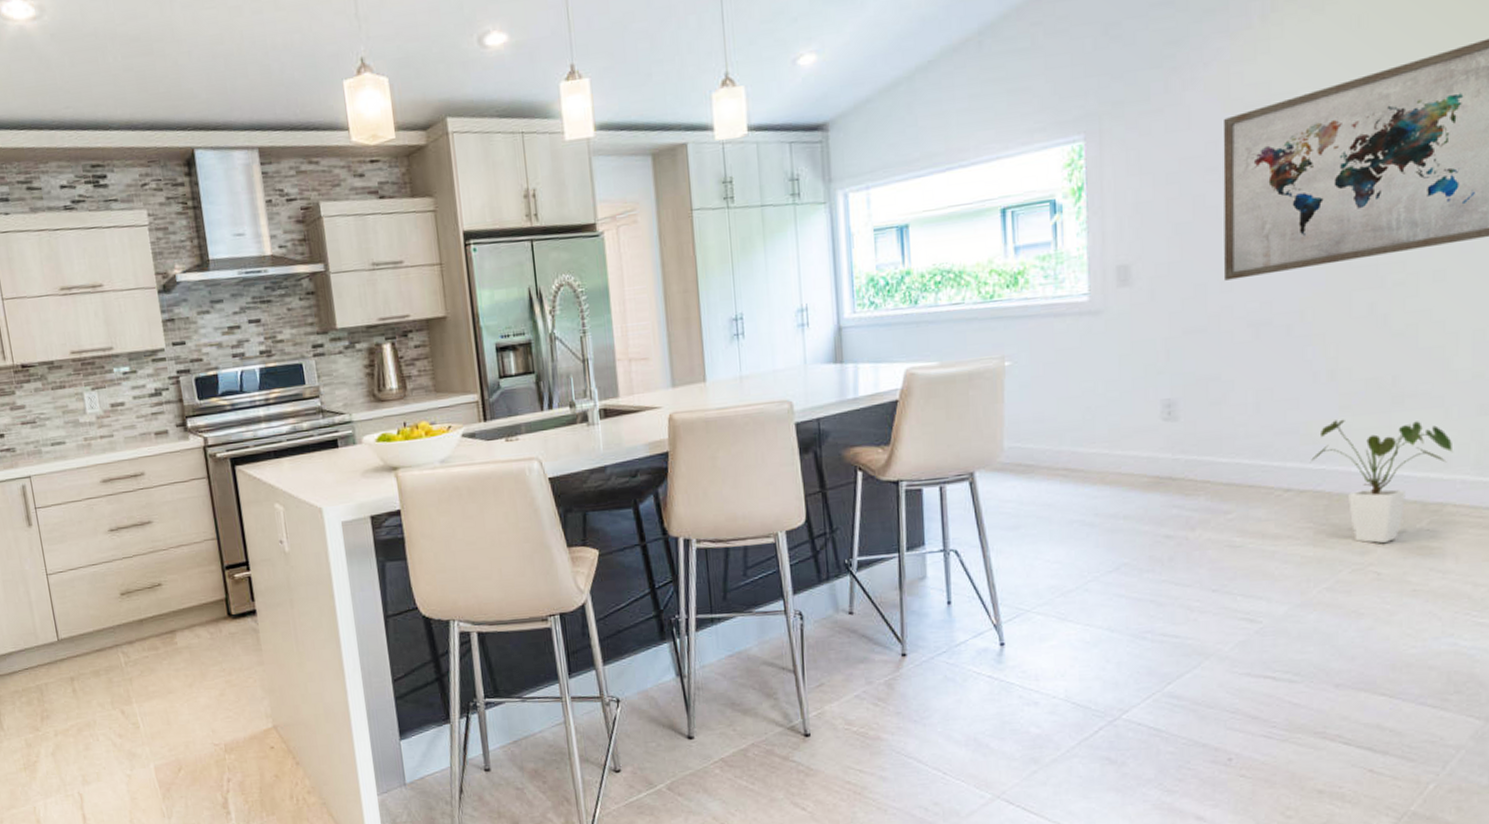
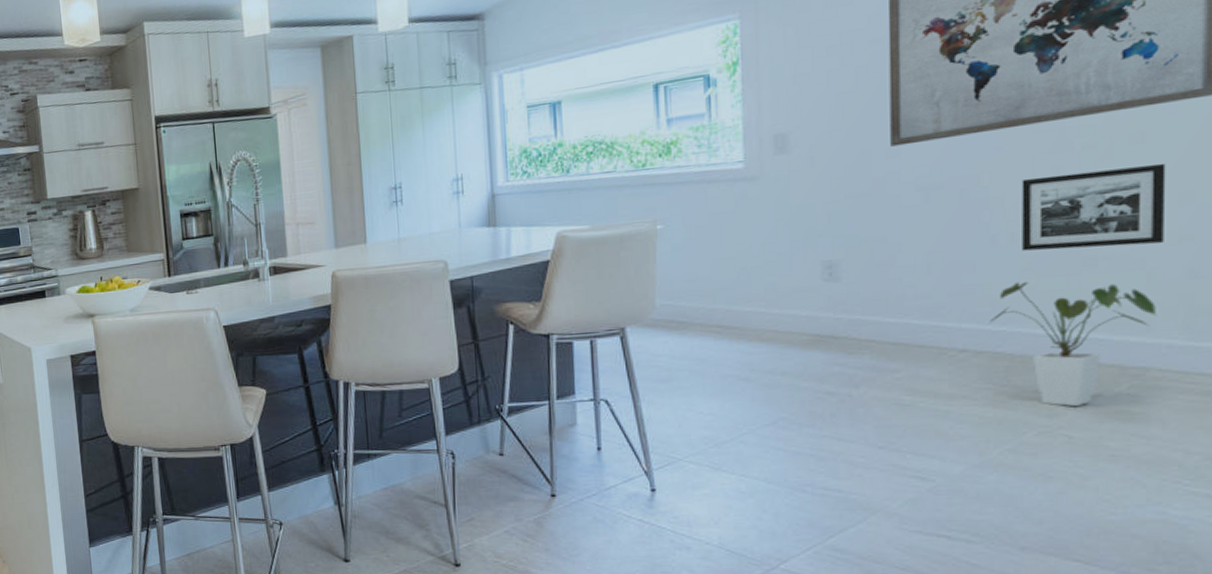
picture frame: none [1340,300,1463,389] -> present [1021,163,1166,251]

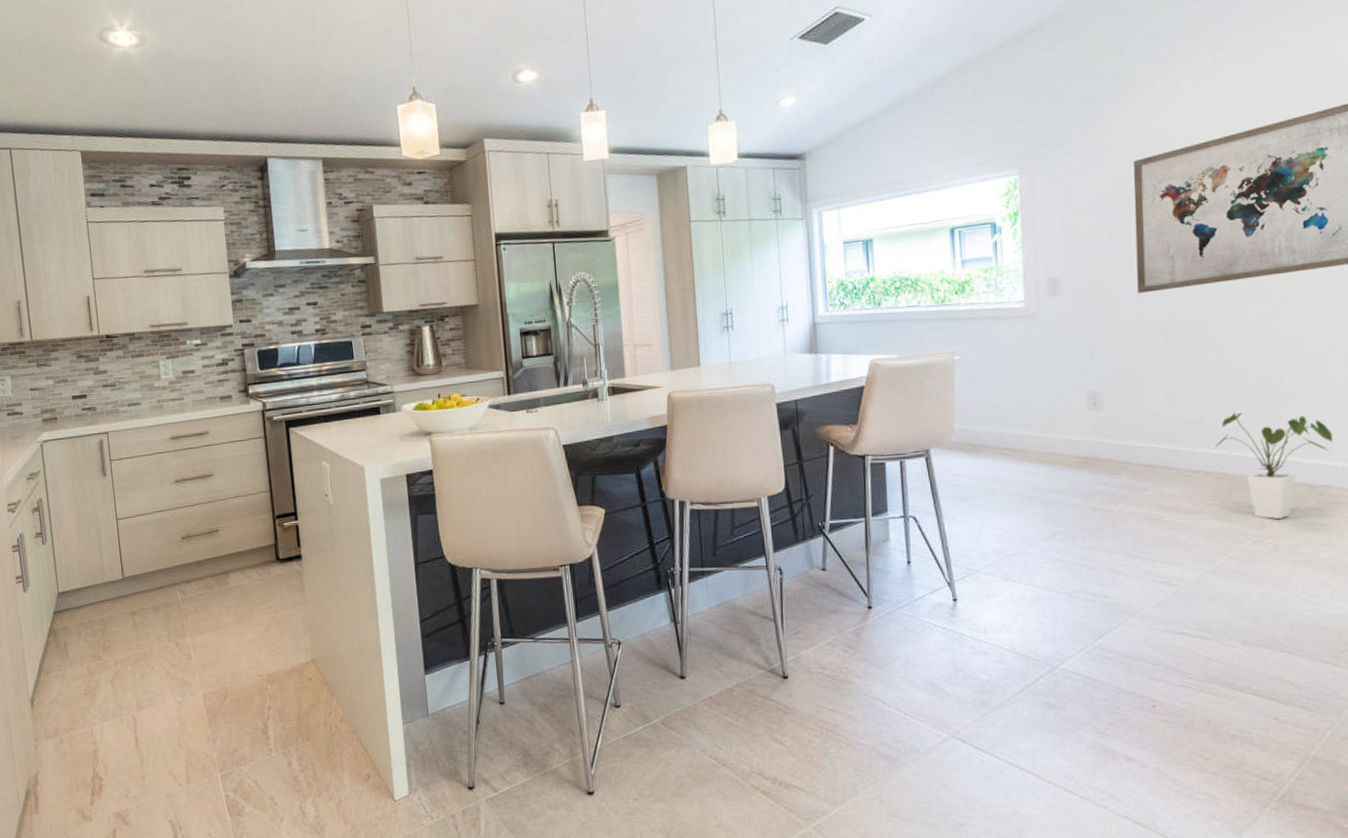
picture frame: present [1021,163,1166,251] -> none [1235,316,1337,386]

